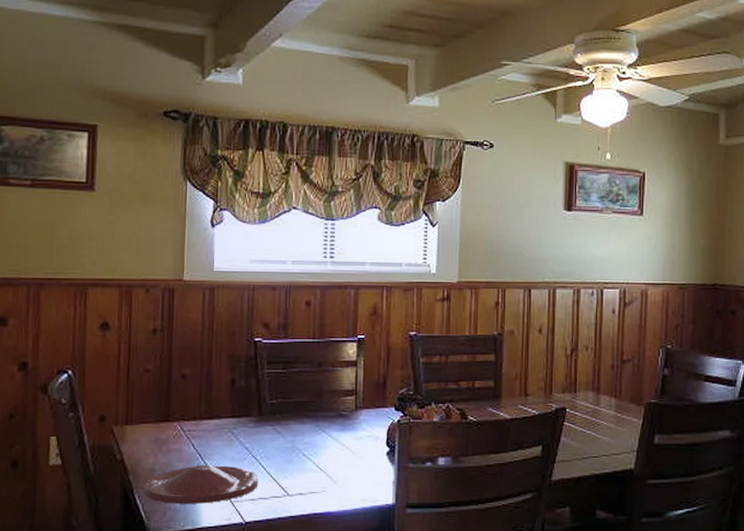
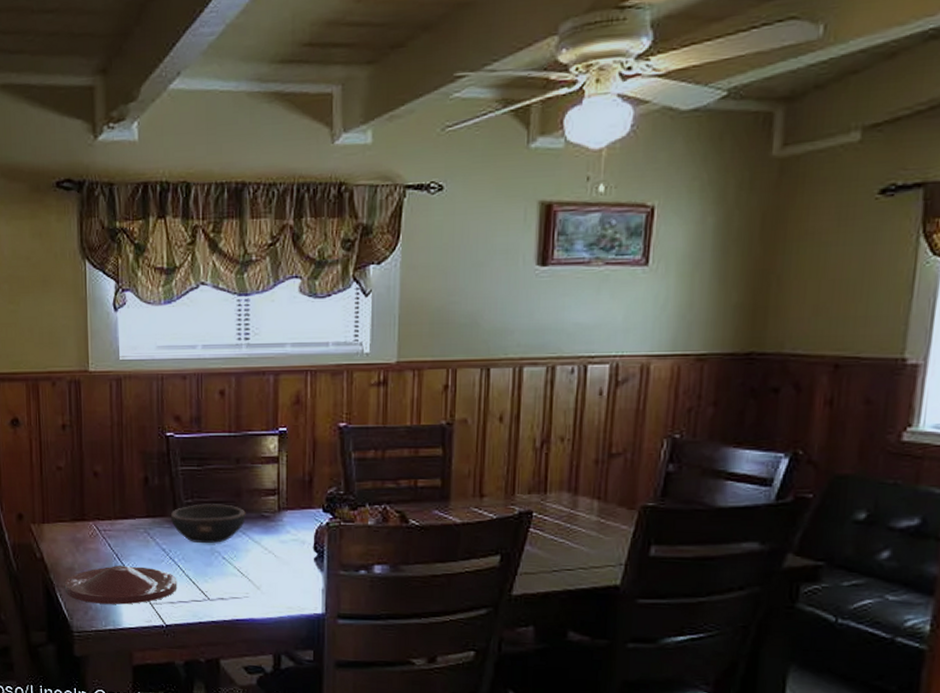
bowl: none [256,404,326,442] -> present [171,504,246,544]

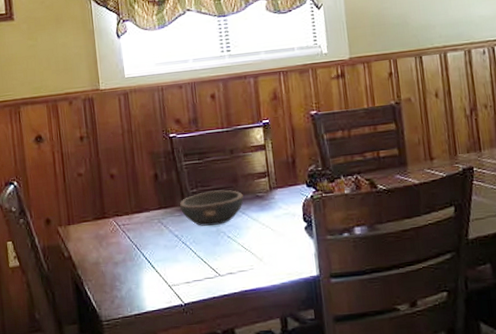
plate: present [65,565,177,605] -> none [92,253,191,292]

